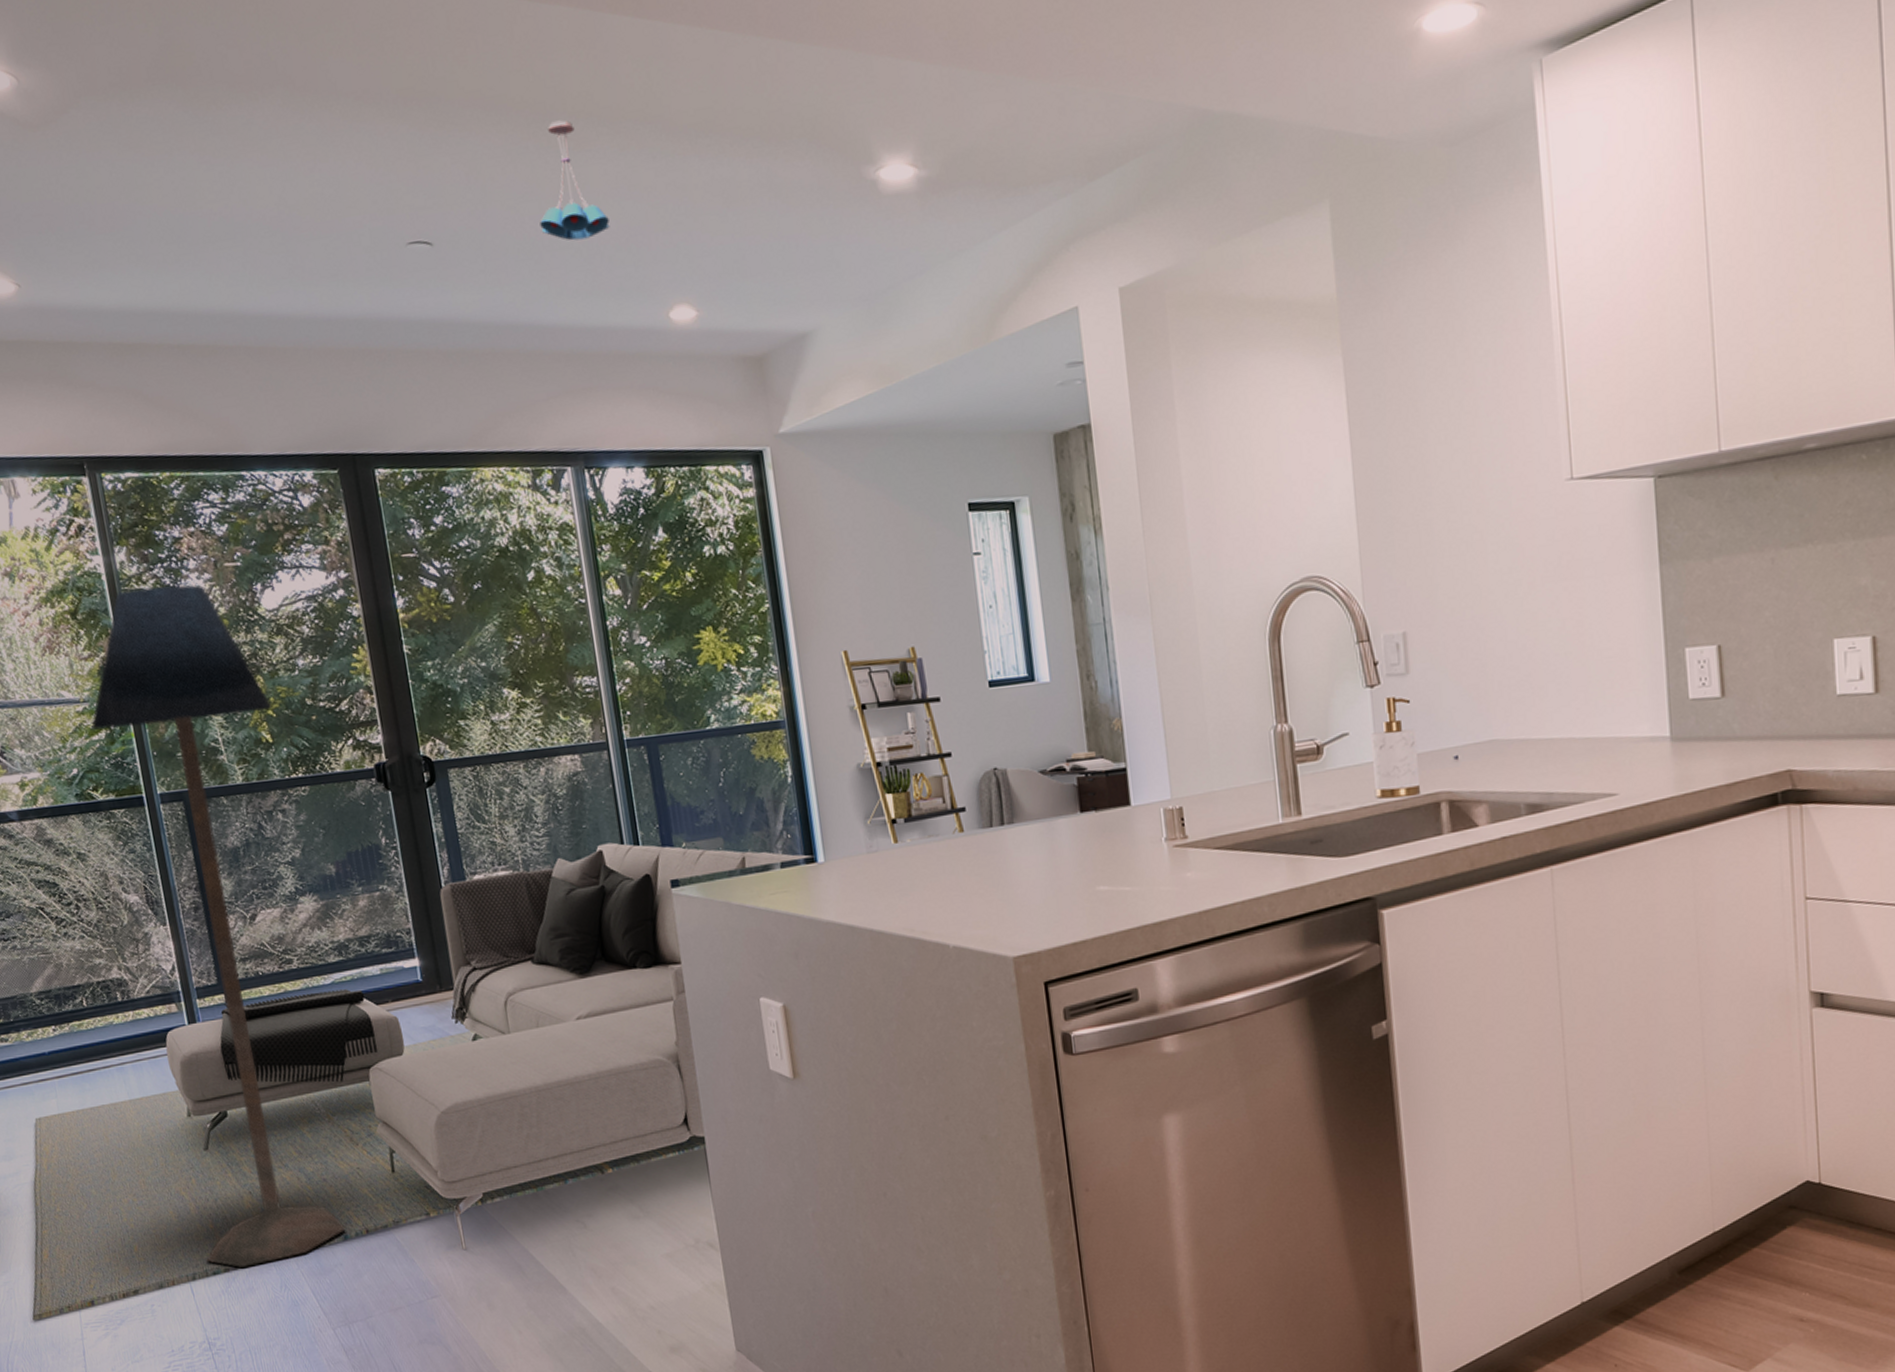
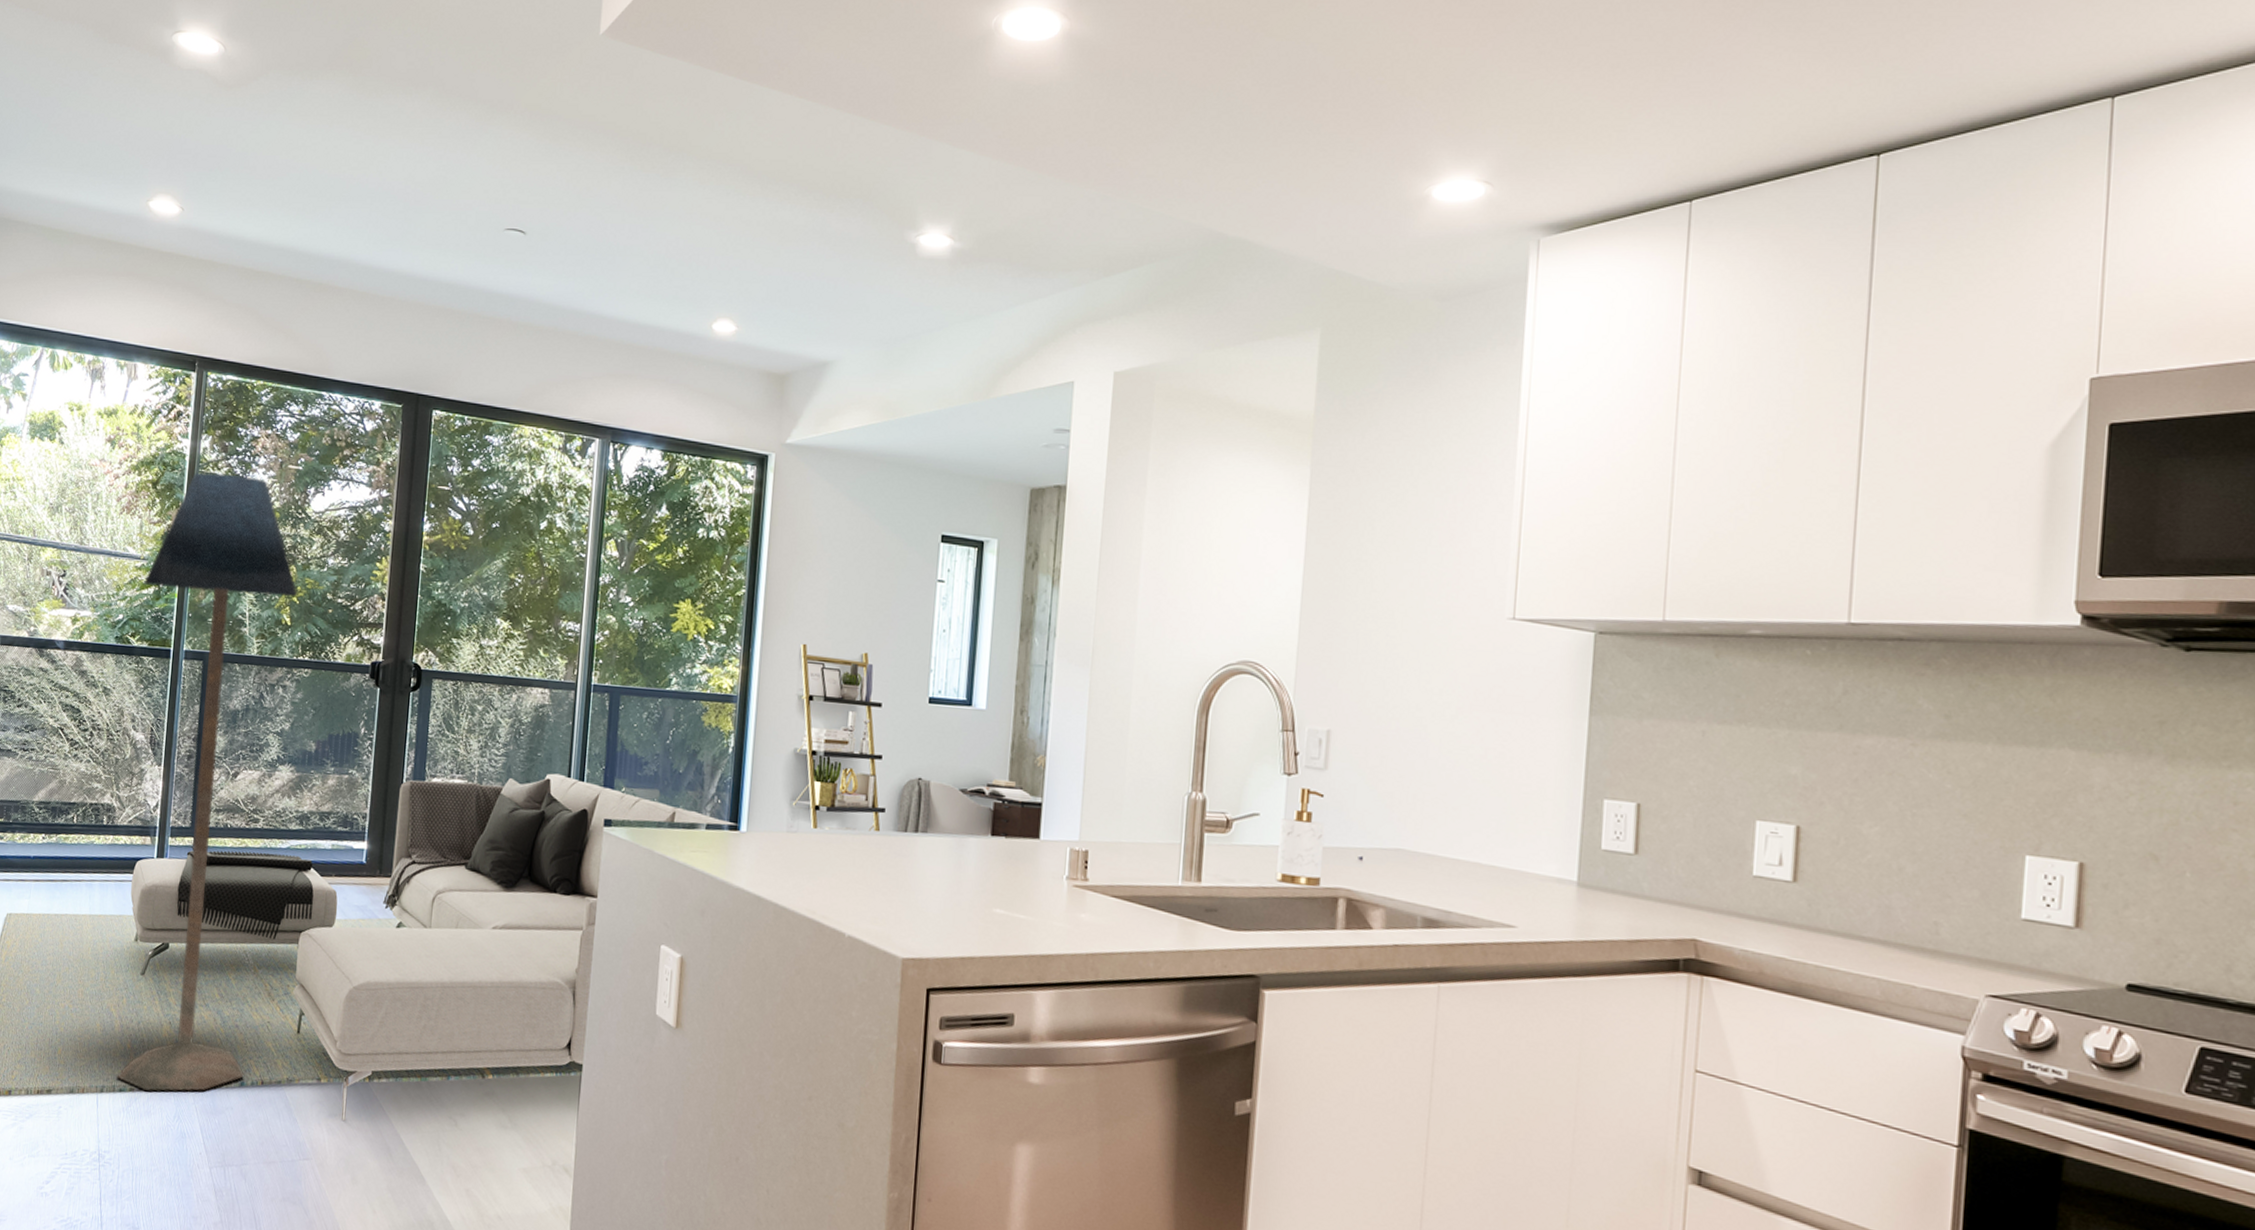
ceiling light fixture: present [539,120,610,241] -> none [619,150,679,251]

